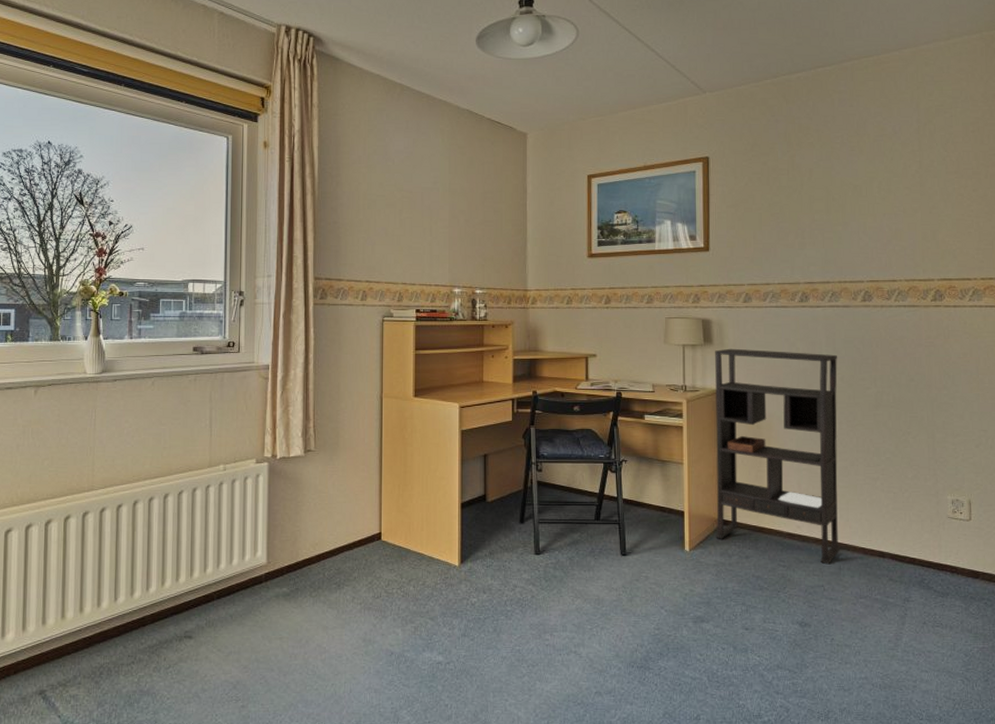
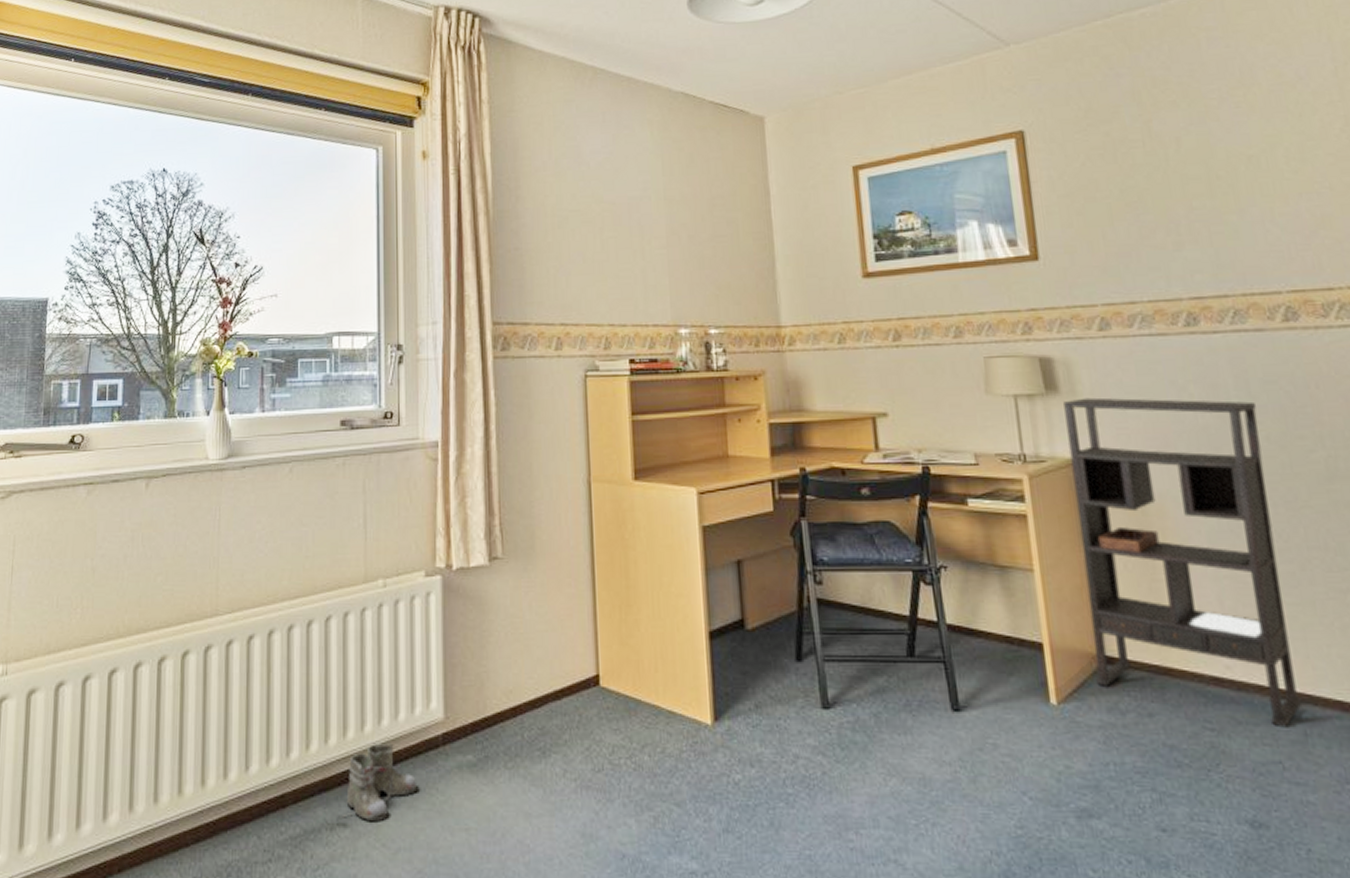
boots: none [189,581,246,634] -> present [343,744,418,821]

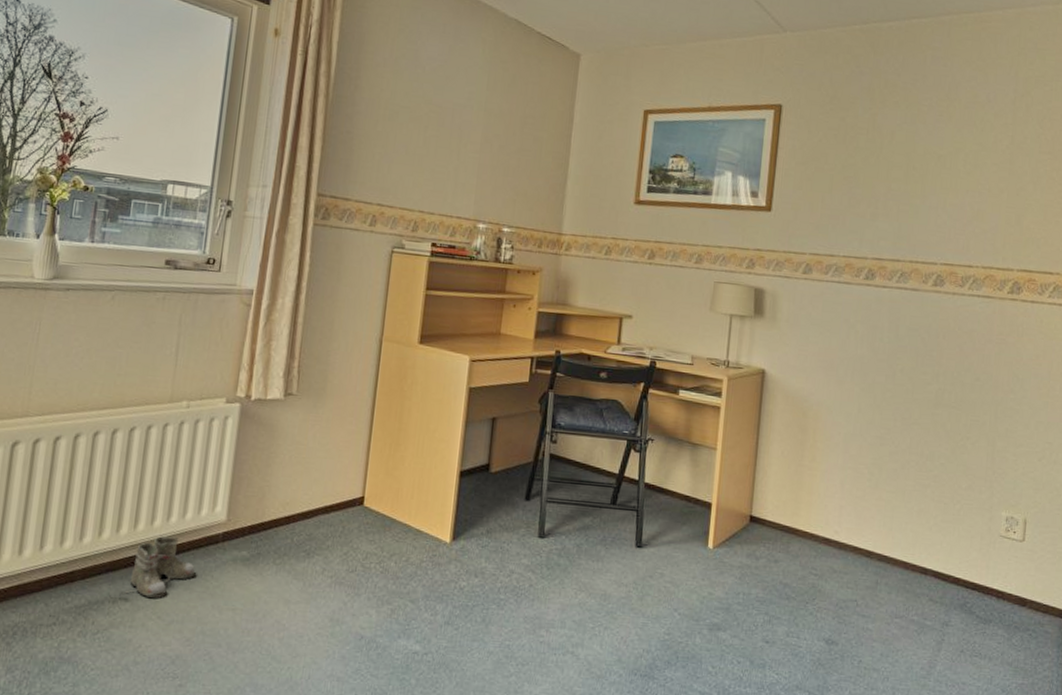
bookshelf: present [1063,397,1303,728] -> none [744,323,899,578]

